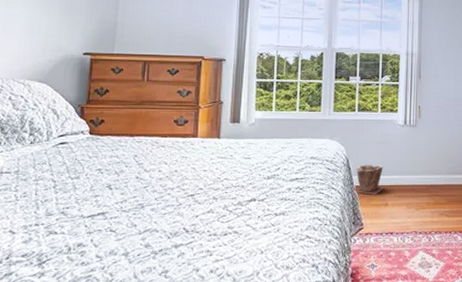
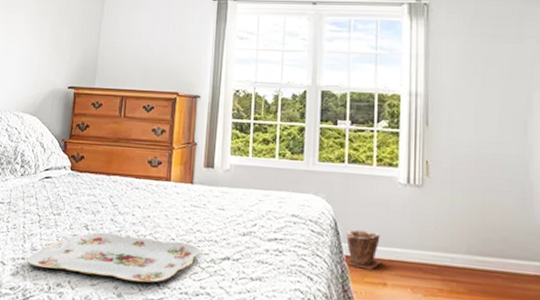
serving tray: none [41,190,228,231] -> present [26,232,201,283]

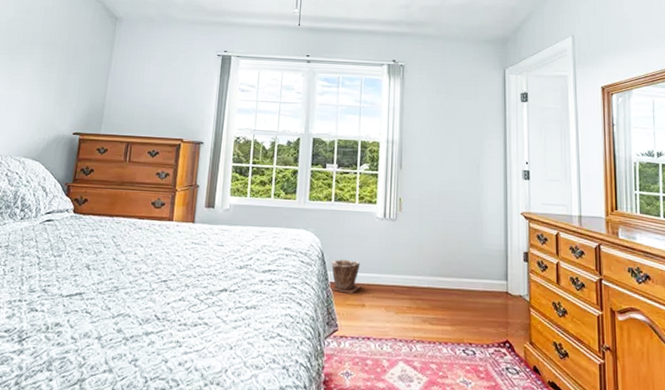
serving tray: present [26,232,201,283] -> none [23,271,200,317]

